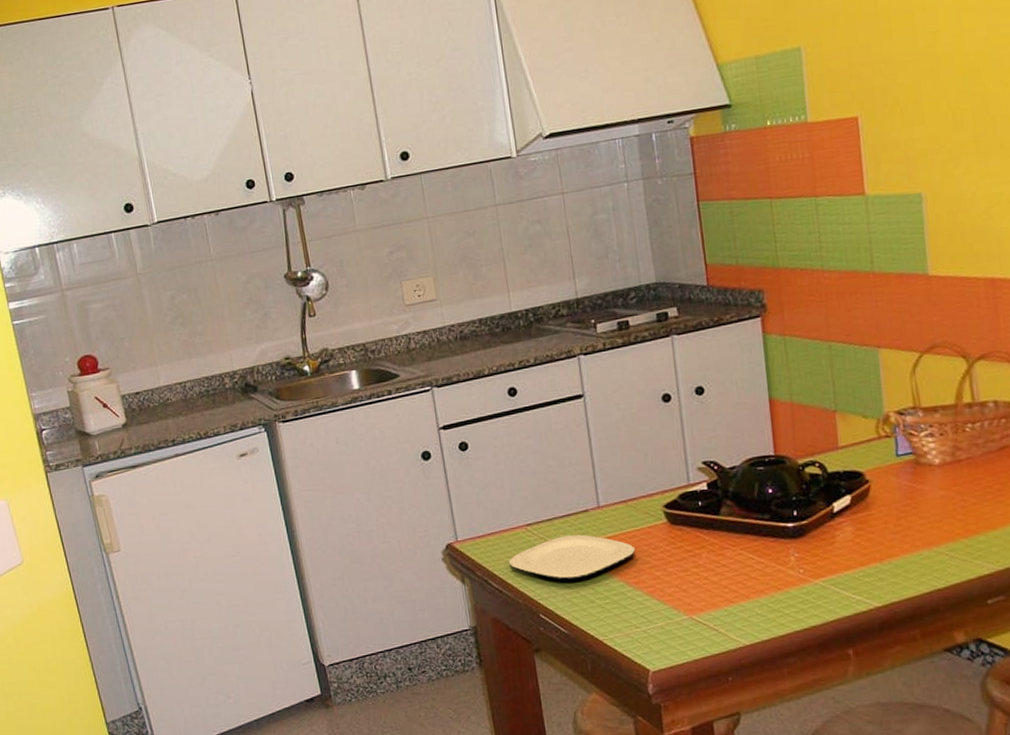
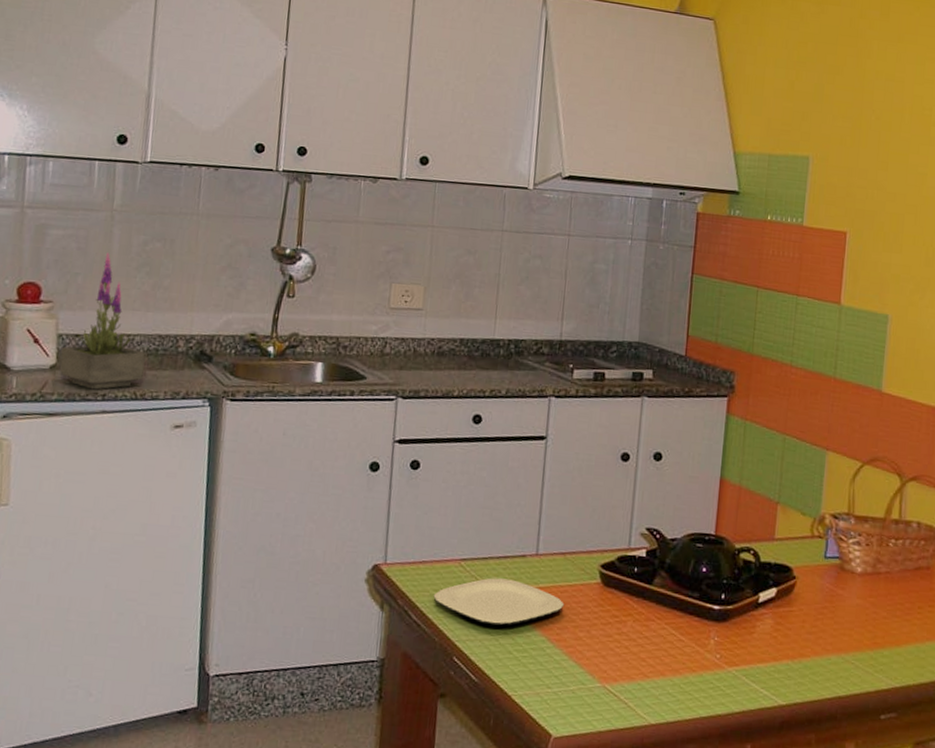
potted plant: none [128,313,203,438] -> present [60,252,146,390]

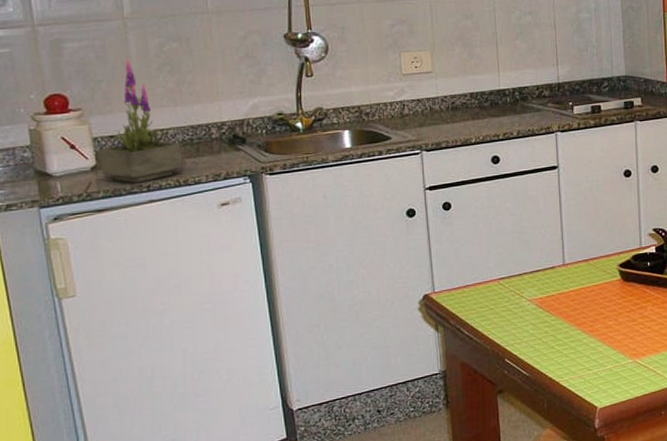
plate: present [433,578,565,626] -> none [480,288,593,328]

